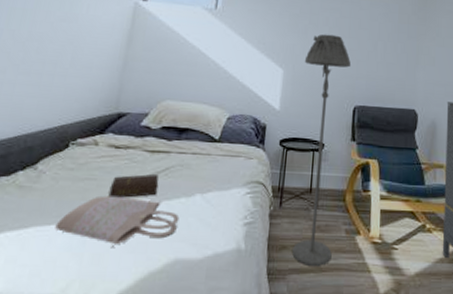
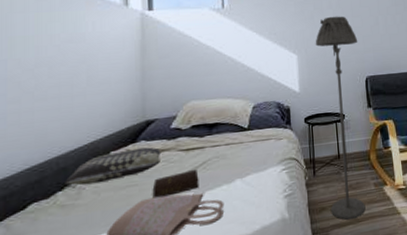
cushion: none [28,140,127,170] -> present [65,147,162,186]

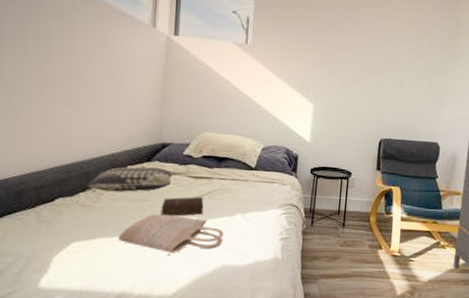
floor lamp: present [315,16,366,220] -> none [323,69,379,273]

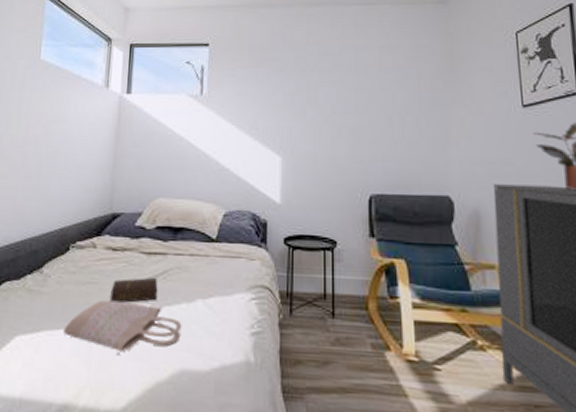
cushion: present [87,166,173,192] -> none [34,242,124,274]

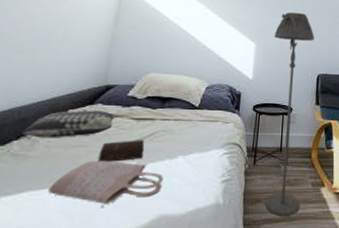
cushion: none [34,242,124,274] -> present [22,110,115,138]
floor lamp: none [305,112,362,386] -> present [265,12,315,216]

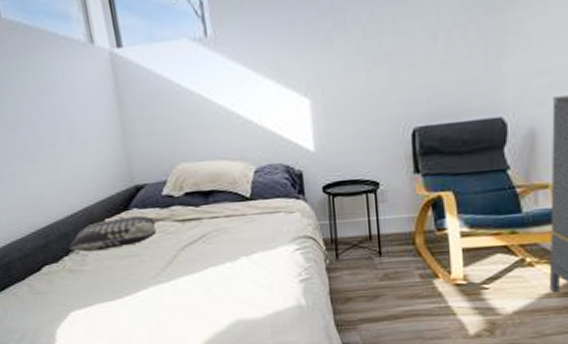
shopping bag: present [48,160,164,207] -> none [115,267,230,315]
bible: present [98,139,145,162] -> none [152,242,201,271]
floor lamp: present [265,12,315,216] -> none [335,34,406,315]

